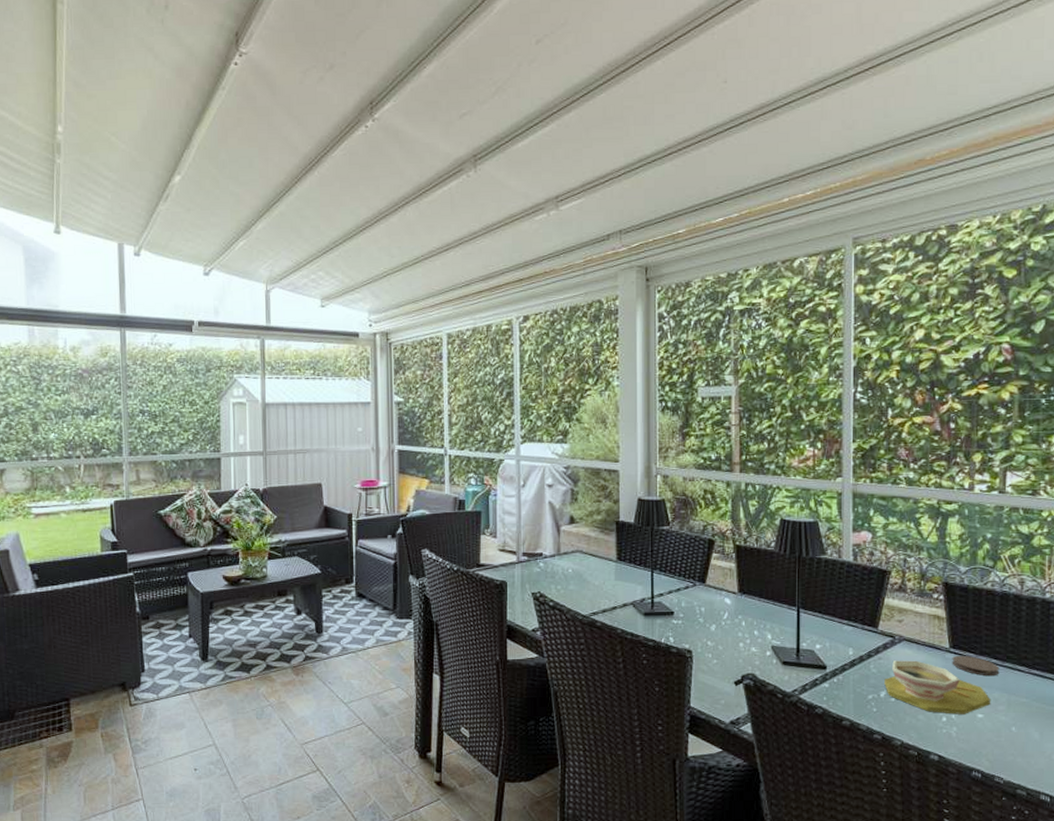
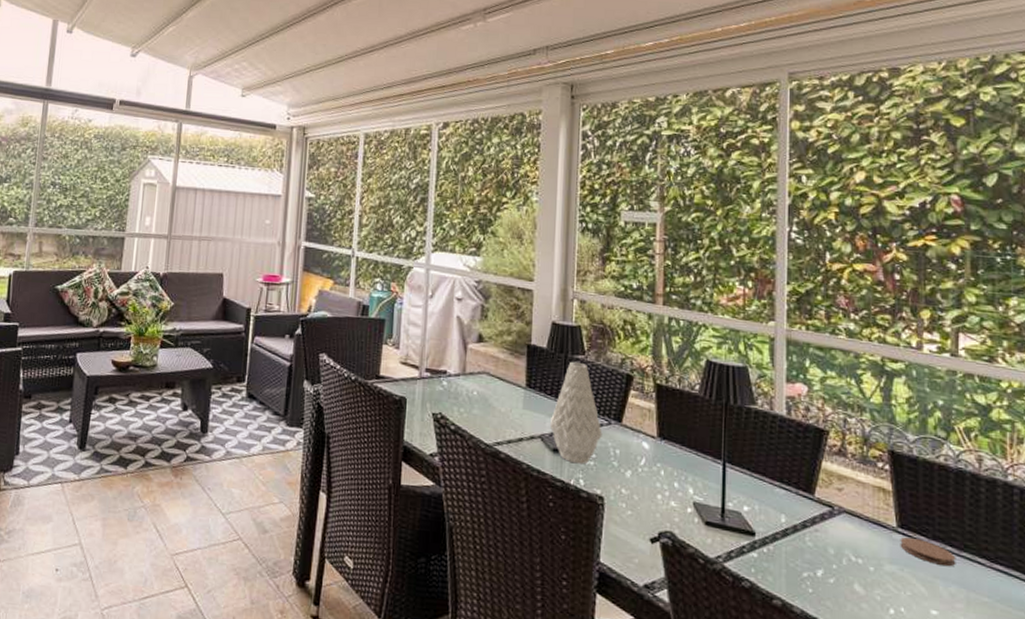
vase: none [641,532,688,624] -> present [550,361,602,464]
bowl: present [884,660,991,714] -> none [822,535,947,609]

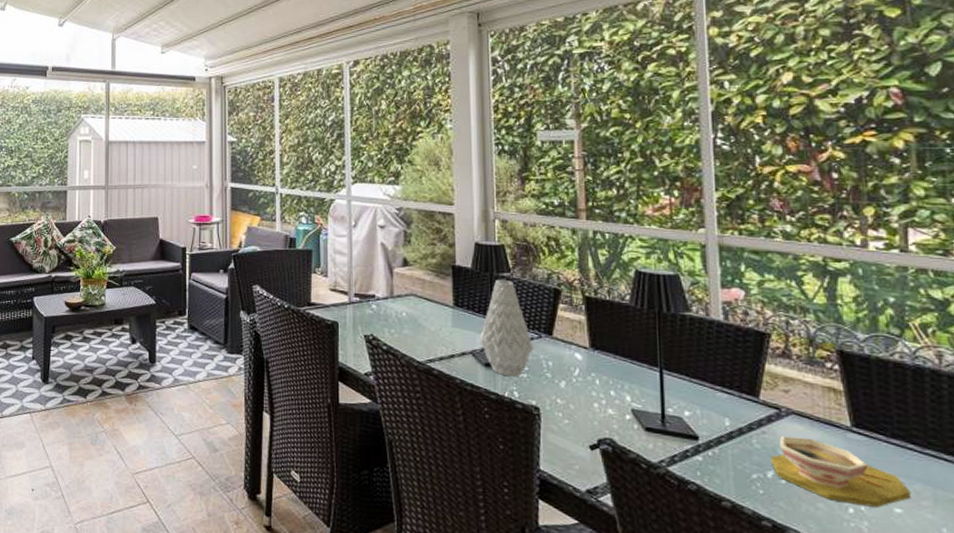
bowl: none [822,535,947,609] -> present [771,436,912,507]
coaster: present [900,536,956,567] -> none [855,435,920,465]

